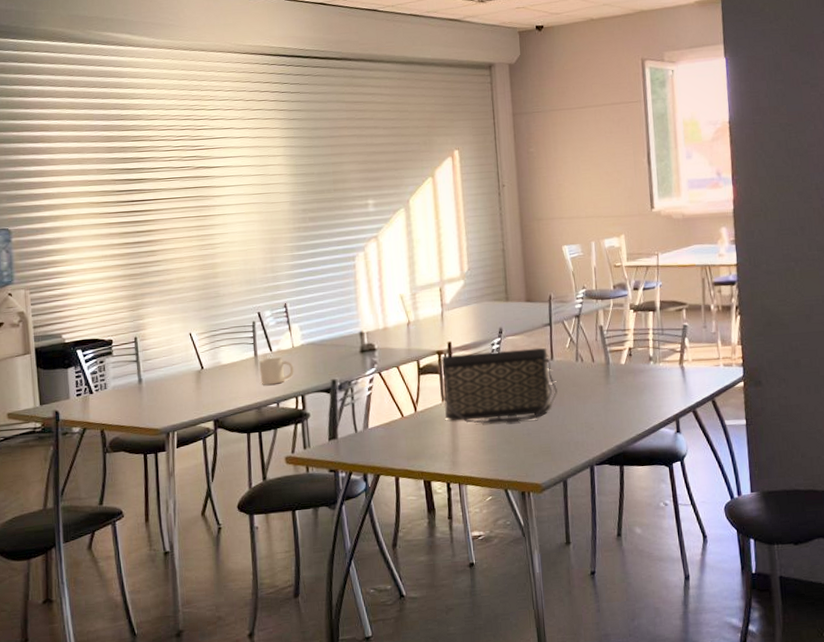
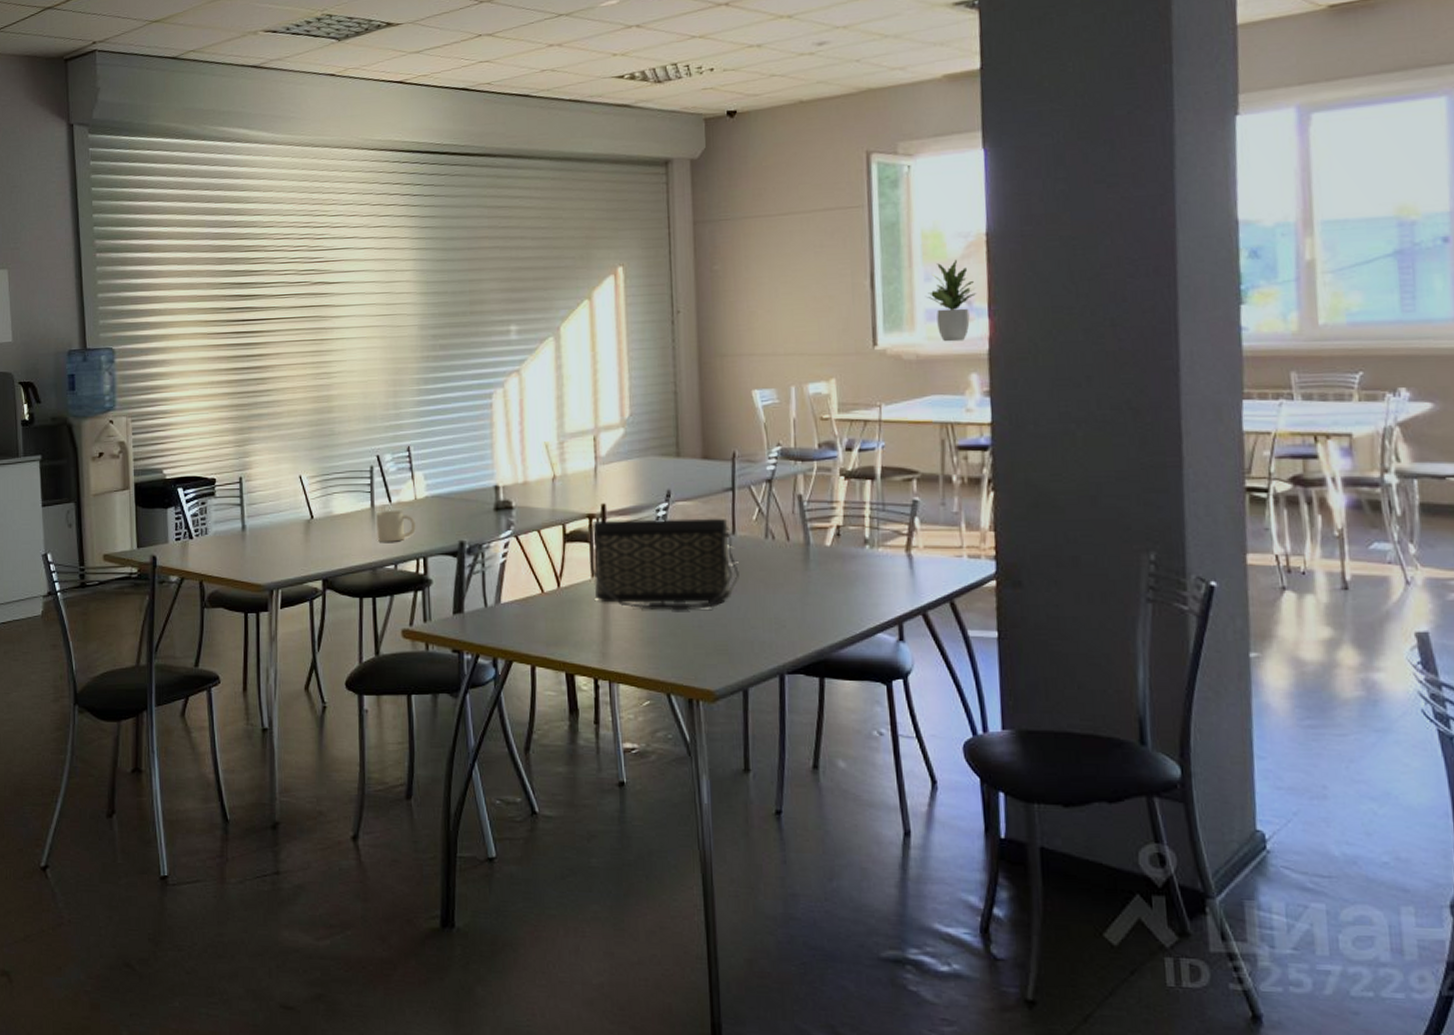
potted plant: none [687,141,723,204] -> present [925,259,976,342]

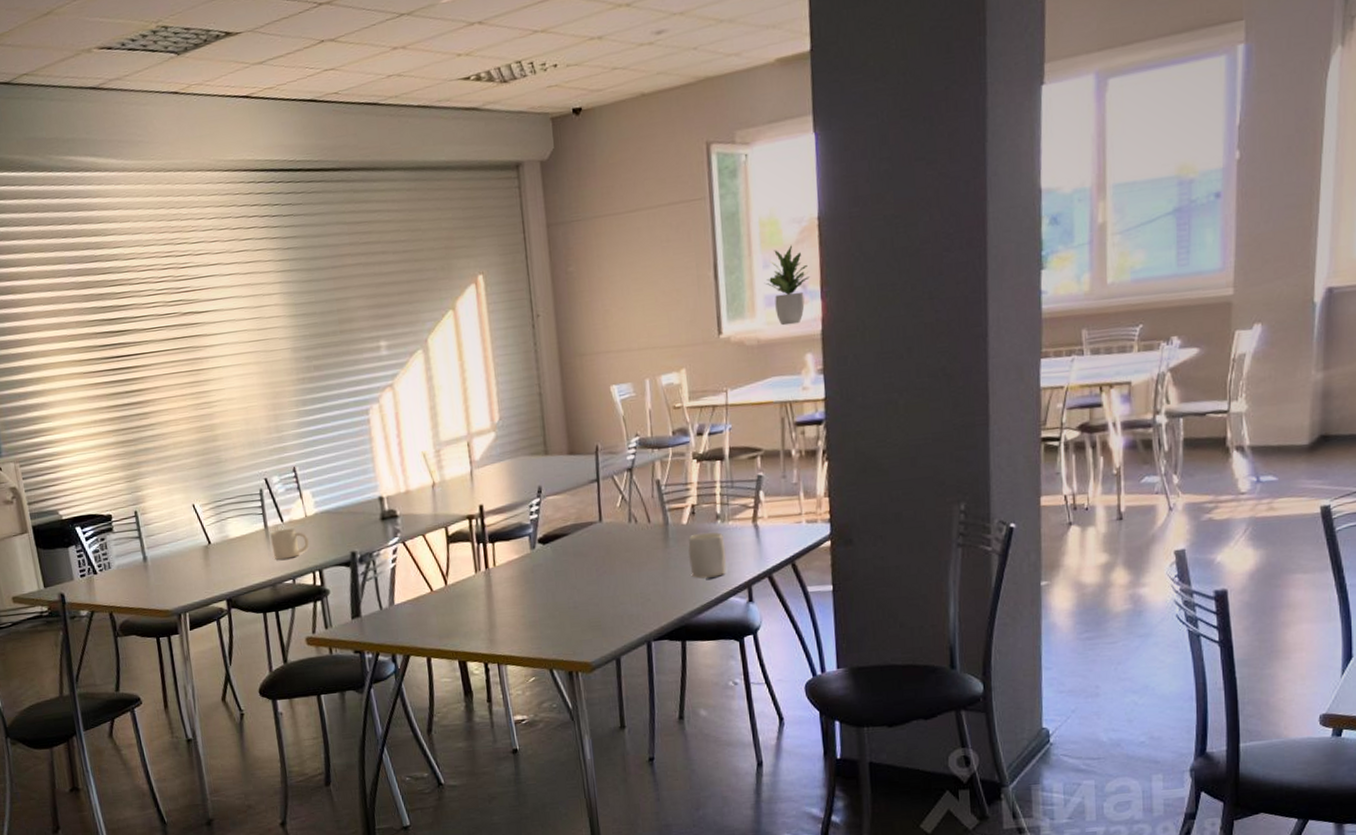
handbag: present [589,518,740,610] -> none [470,507,608,597]
mug: none [830,557,875,610] -> present [688,532,727,579]

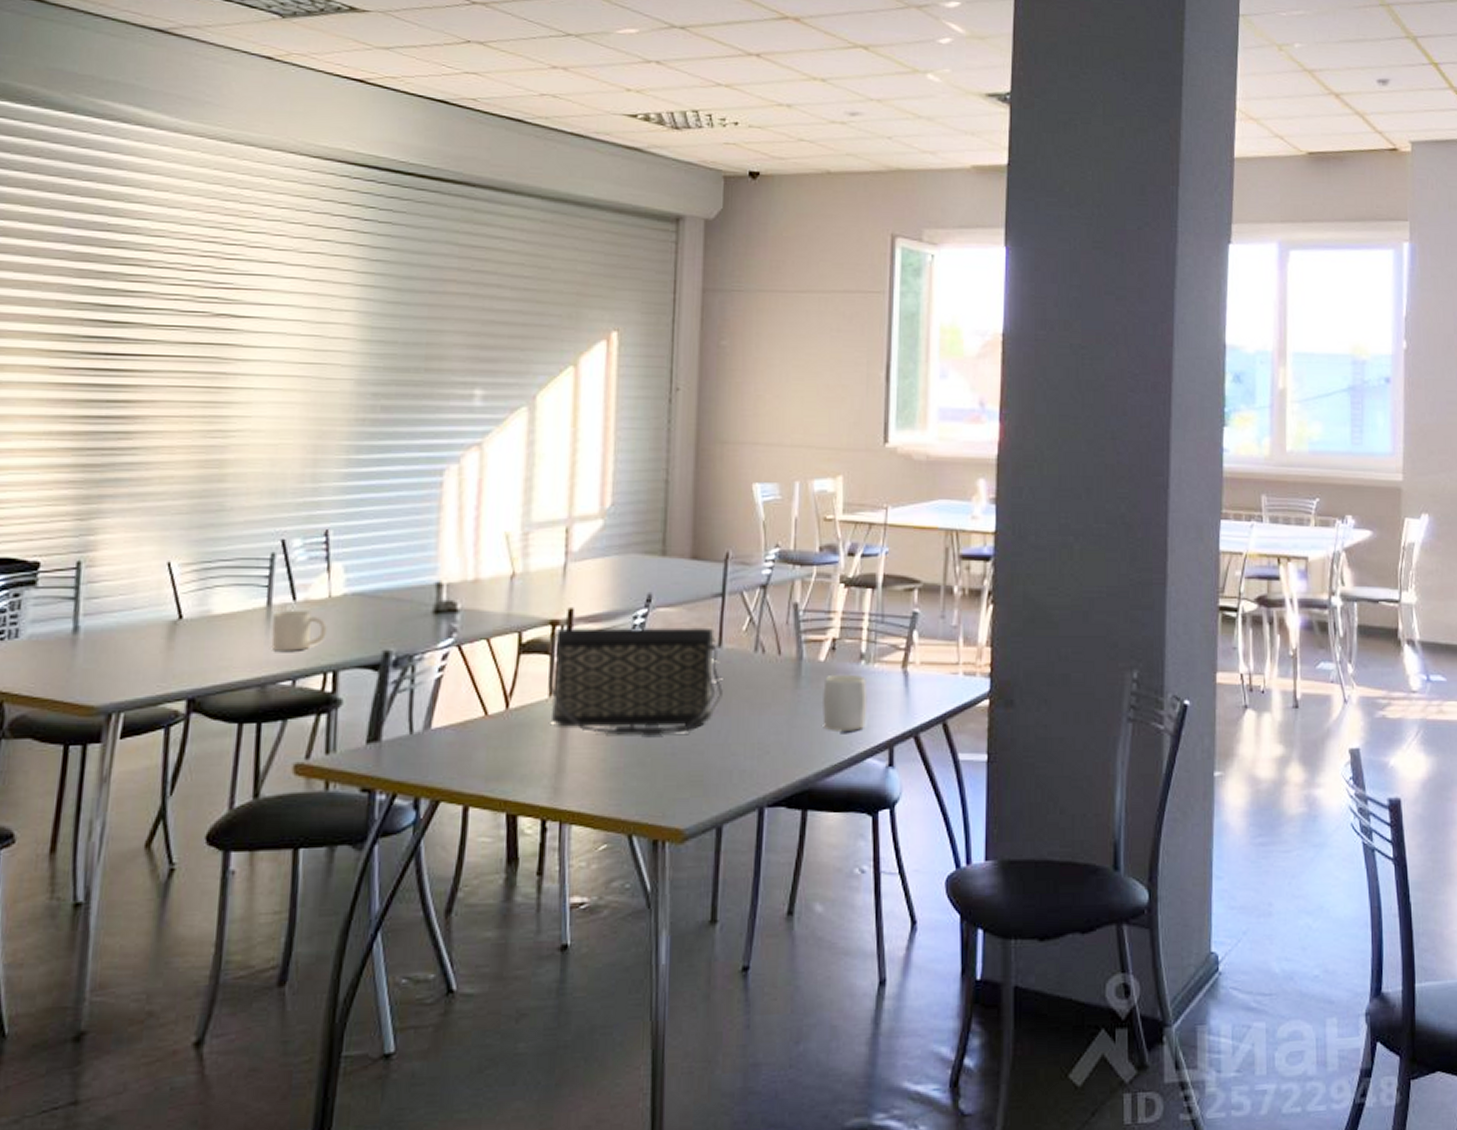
handbag: none [470,507,608,597] -> present [548,627,723,735]
potted plant: present [764,245,810,326] -> none [939,358,989,444]

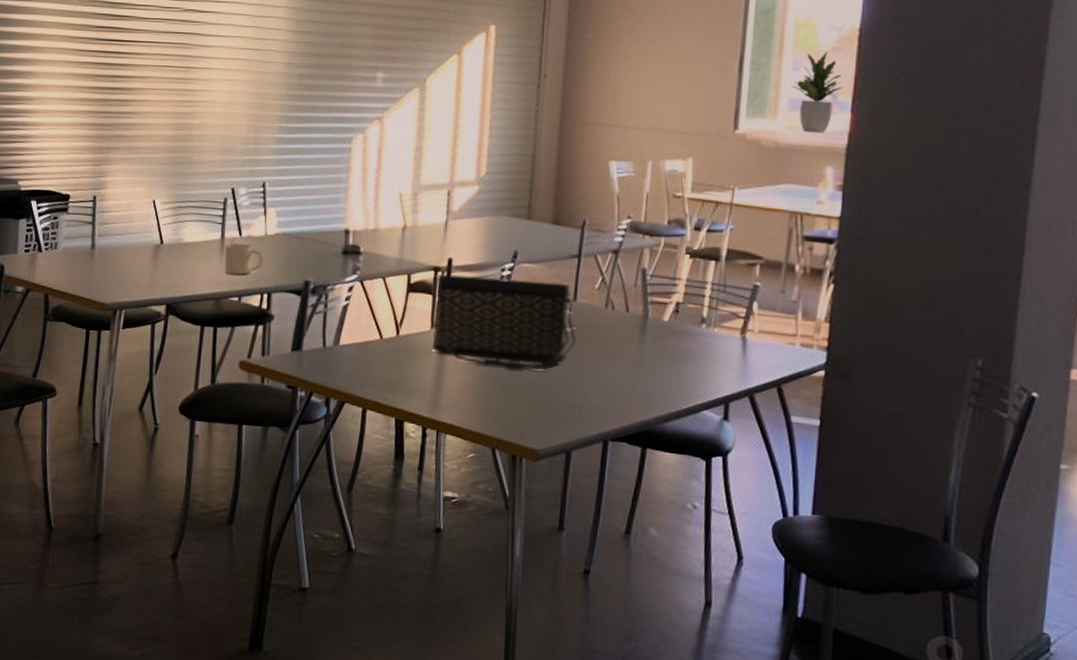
mug: present [821,674,868,733] -> none [663,333,707,385]
potted plant: none [939,358,989,444] -> present [791,52,842,134]

